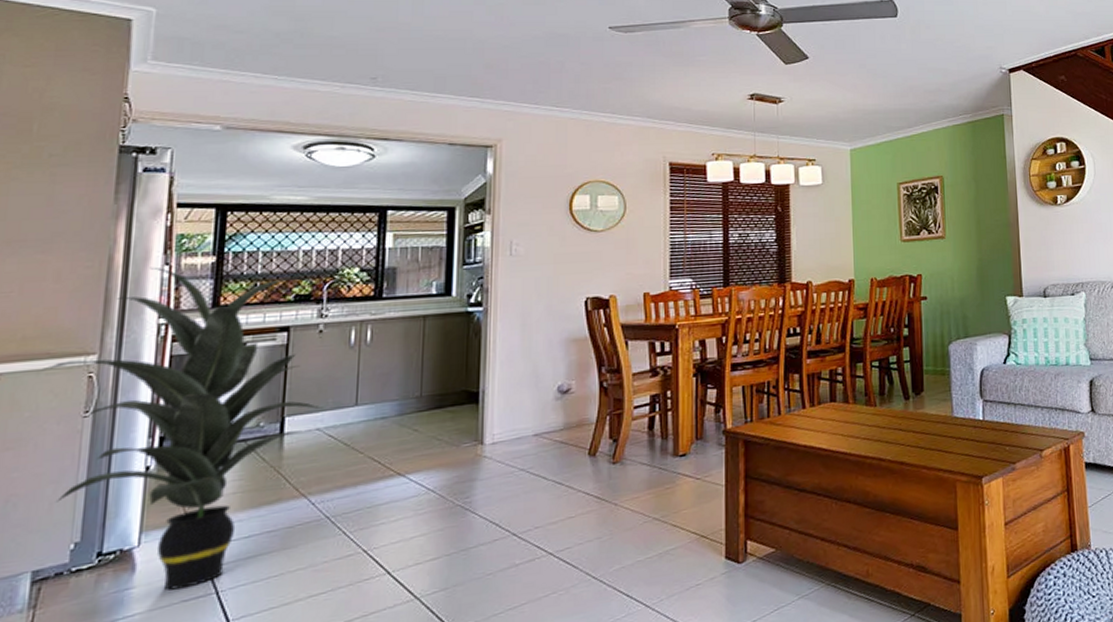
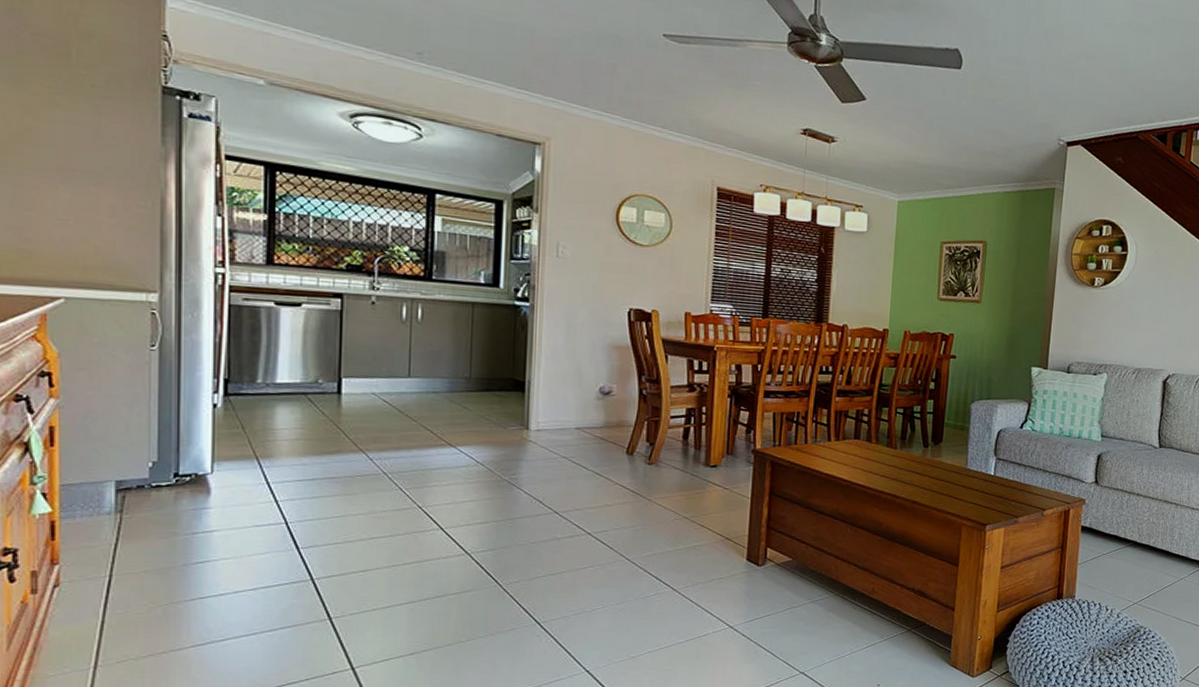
indoor plant: present [43,267,323,591] -> none [107,215,378,515]

